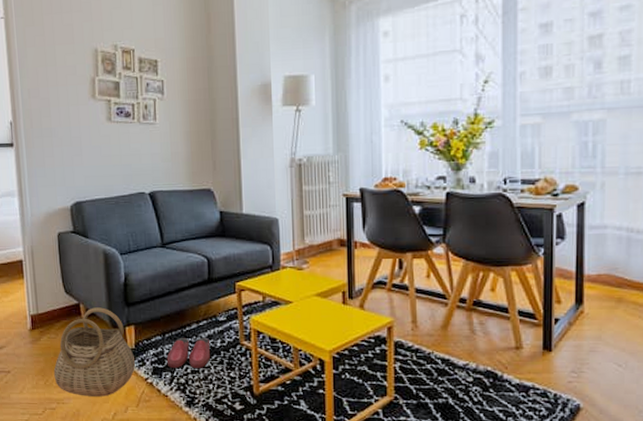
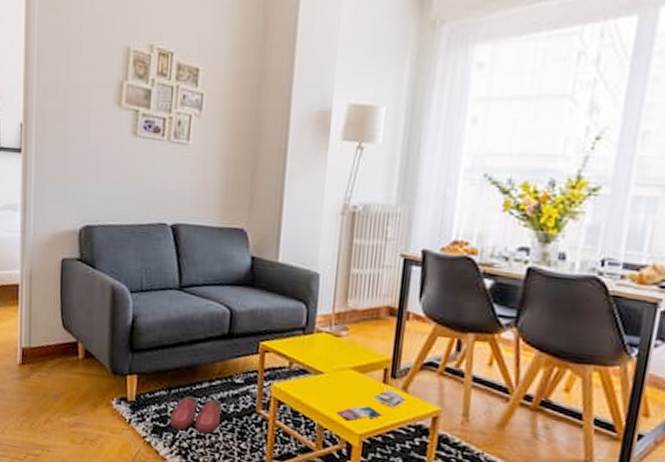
basket: present [53,307,136,397] -> none [41,348,134,450]
magazine: none [307,309,364,341] -> present [336,389,406,422]

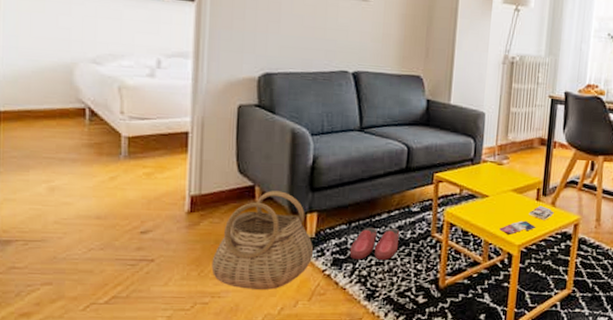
basket: none [41,348,134,450] -> present [211,191,314,290]

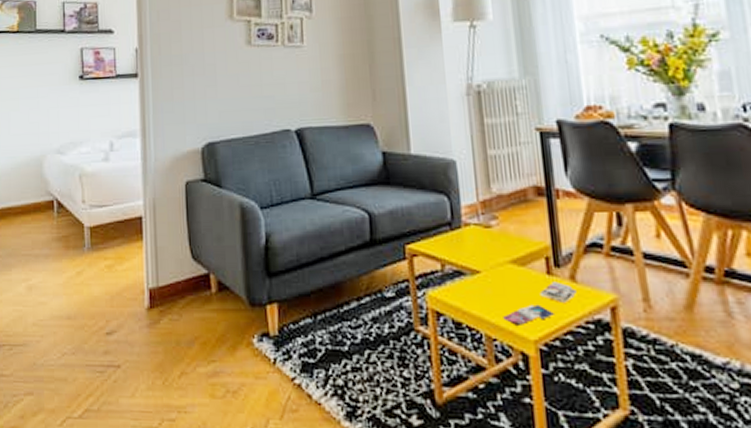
basket: present [211,191,314,290] -> none [175,278,279,404]
slippers: present [349,227,399,261] -> none [319,320,376,366]

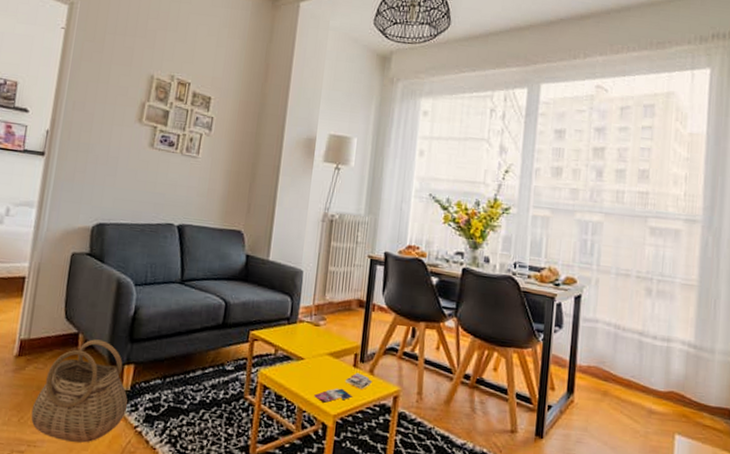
basket: none [175,278,279,404] -> present [31,339,128,443]

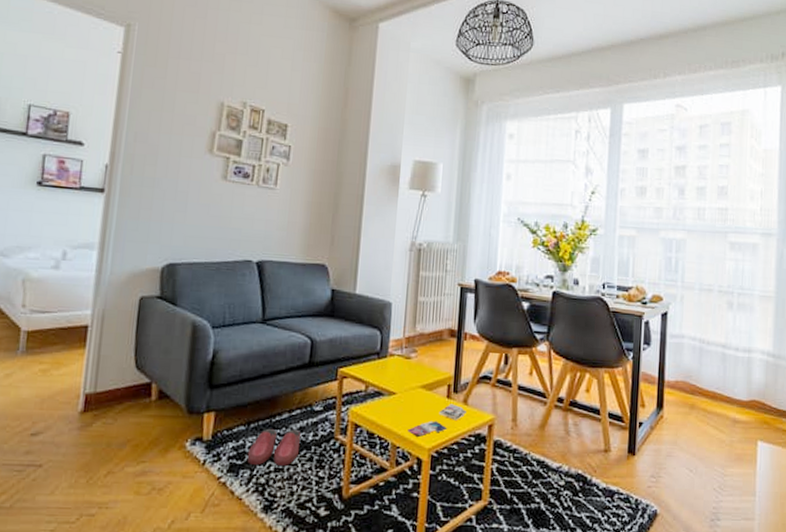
basket: present [31,339,128,443] -> none [101,388,210,499]
slippers: none [162,383,212,421] -> present [247,428,300,467]

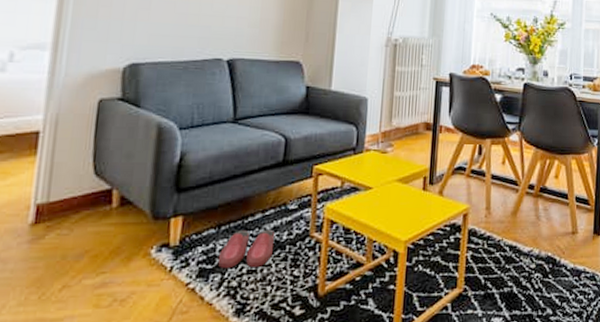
magazine: present [408,404,466,438] -> none [384,195,442,231]

